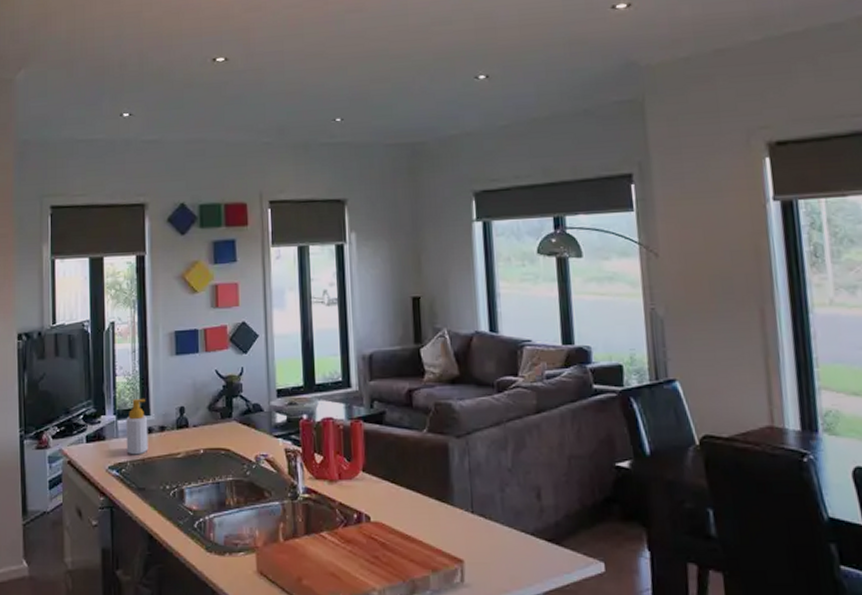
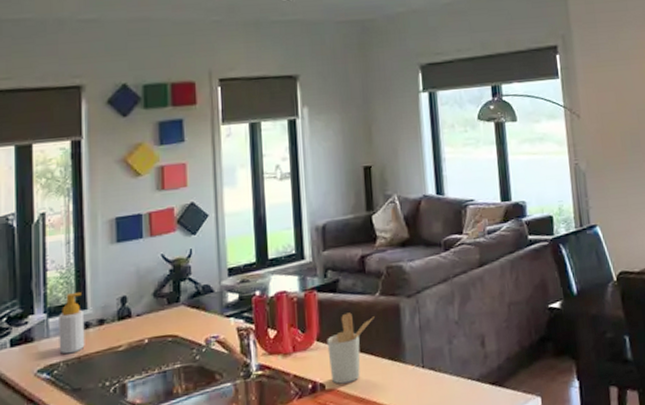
utensil holder: none [372,446,422,518] -> present [327,312,375,384]

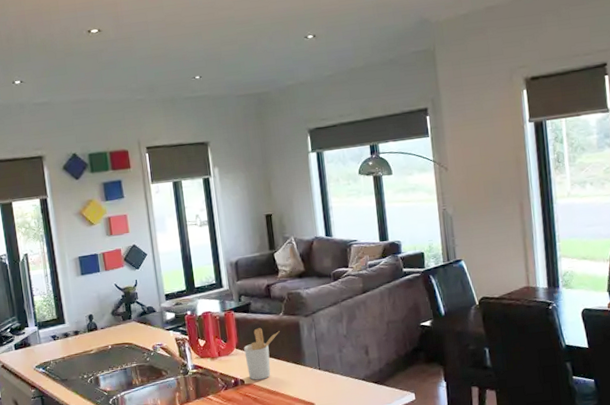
soap bottle: present [59,292,85,354] -> none [46,312,67,356]

